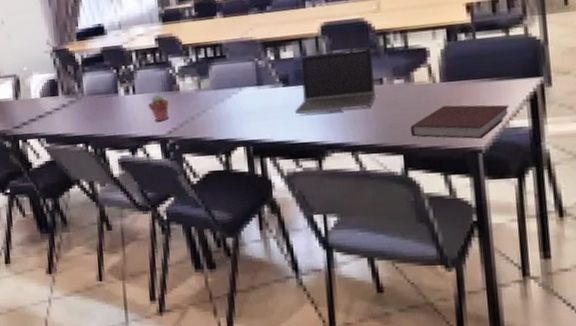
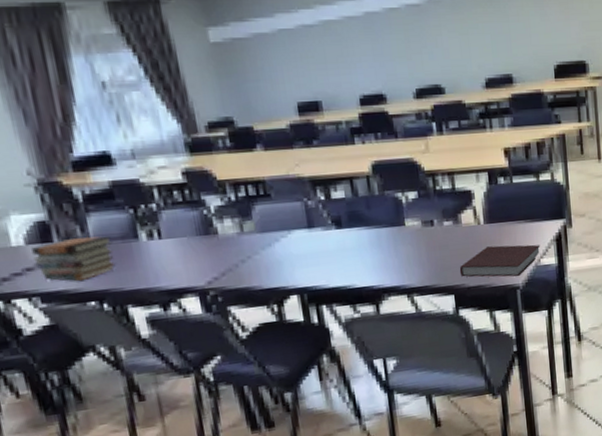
book stack: none [44,91,99,127] -> present [31,236,114,281]
potted succulent: present [148,94,169,122] -> none [180,238,208,271]
laptop computer: present [295,48,375,115] -> none [350,189,427,259]

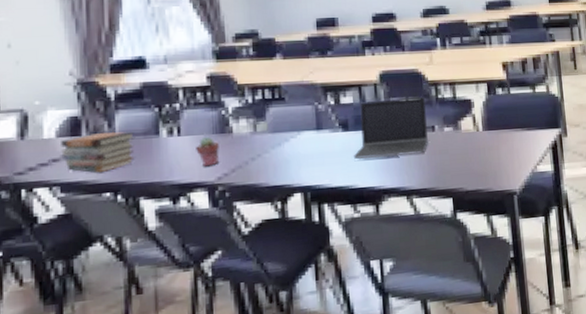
potted succulent: none [180,238,208,271] -> present [196,136,220,167]
laptop computer: none [350,189,427,259] -> present [354,96,428,160]
notebook: present [459,244,541,277] -> none [458,151,537,182]

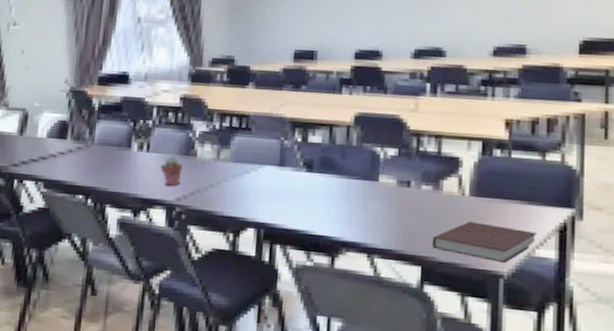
book stack: present [61,131,136,173] -> none [48,138,110,175]
laptop computer: present [354,96,428,160] -> none [315,144,403,210]
notebook: none [458,151,537,182] -> present [431,221,537,263]

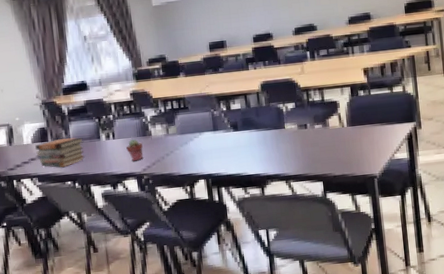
book stack: none [48,138,110,175] -> present [35,137,84,168]
notebook: present [431,221,537,263] -> none [327,142,394,168]

